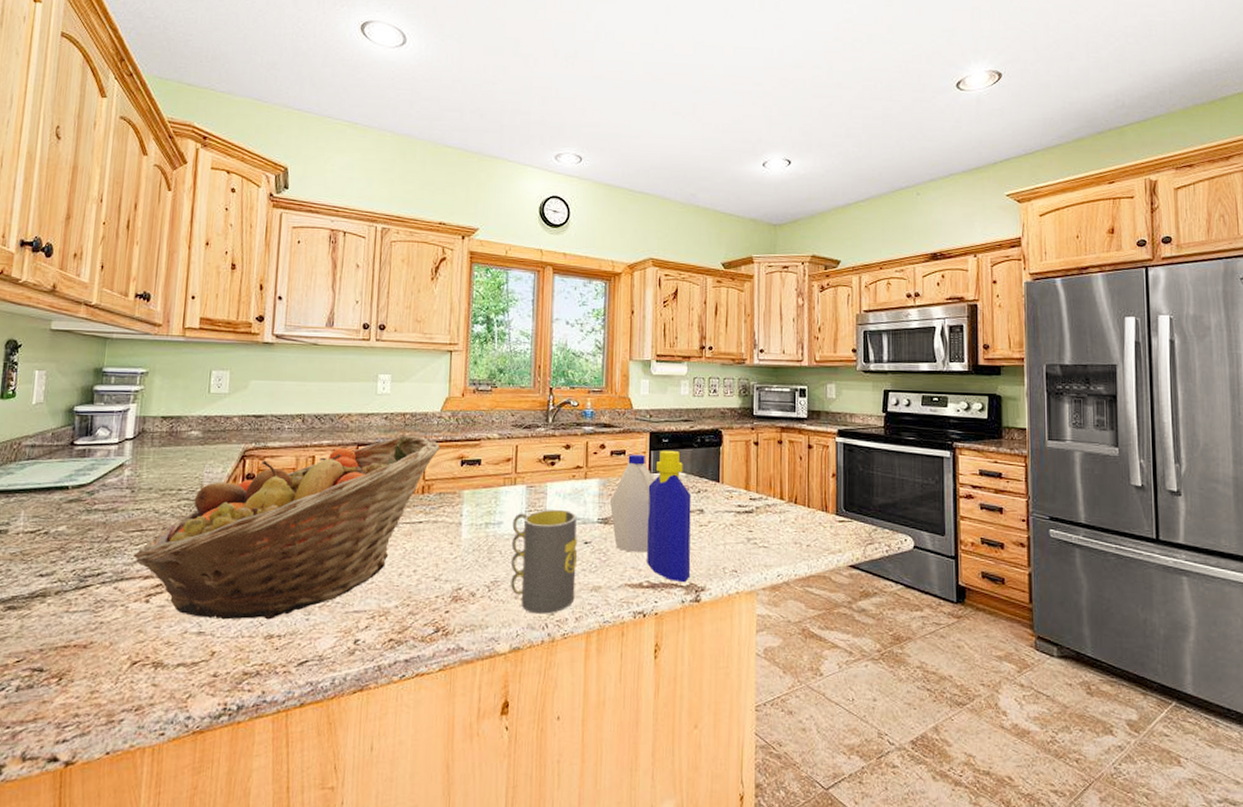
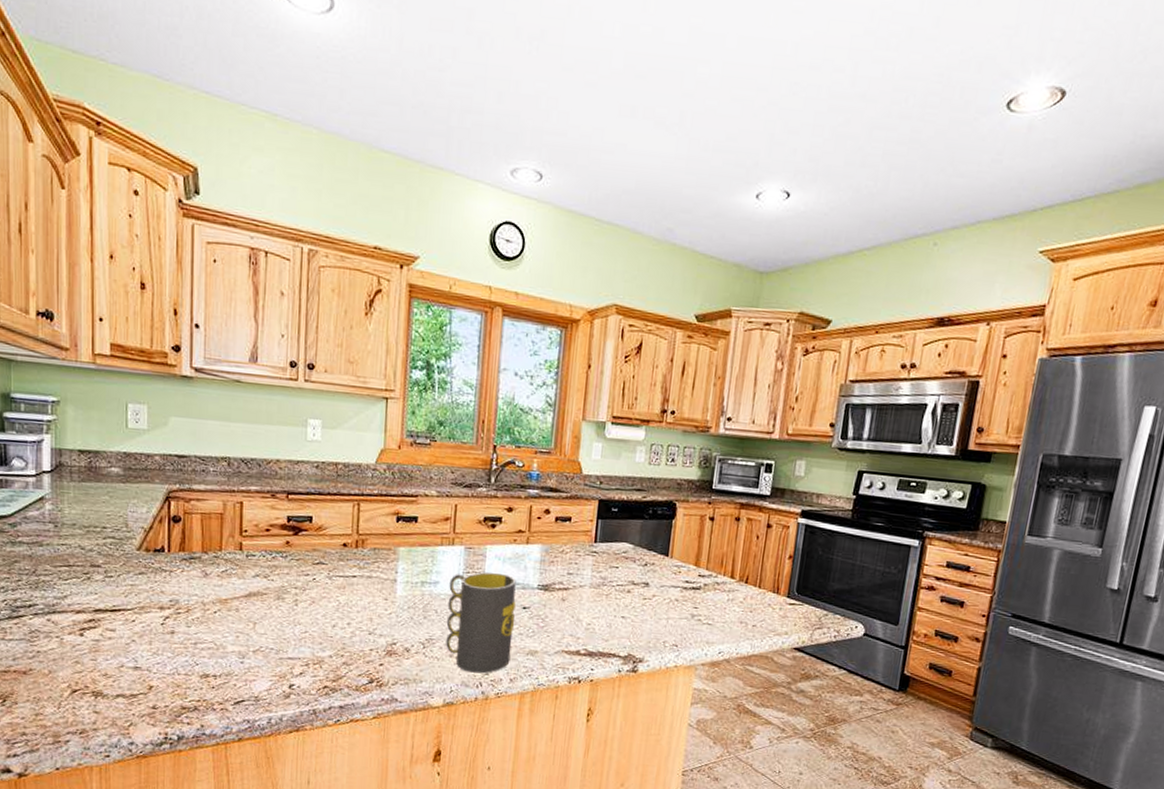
fruit basket: present [133,435,441,620] -> none [63,486,376,660]
bottle: present [609,450,691,583] -> none [551,519,638,653]

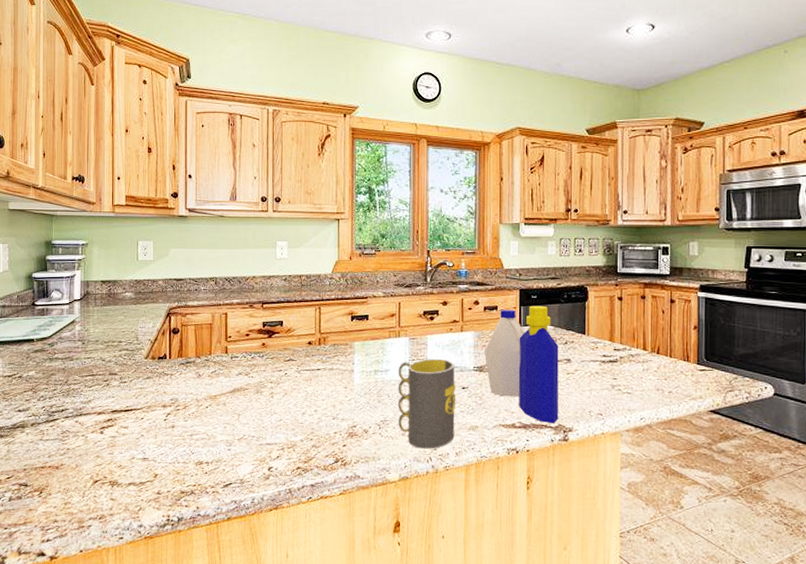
bottle: none [551,519,638,653] -> present [484,305,559,424]

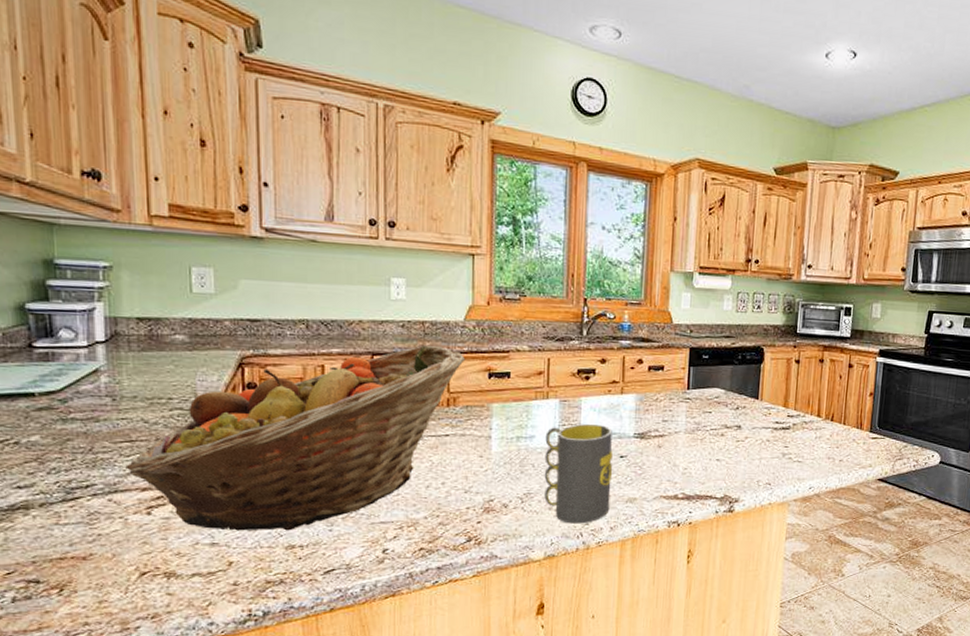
fruit basket: none [88,294,333,449] -> present [125,344,466,531]
bottle: present [484,305,559,424] -> none [646,366,730,495]

